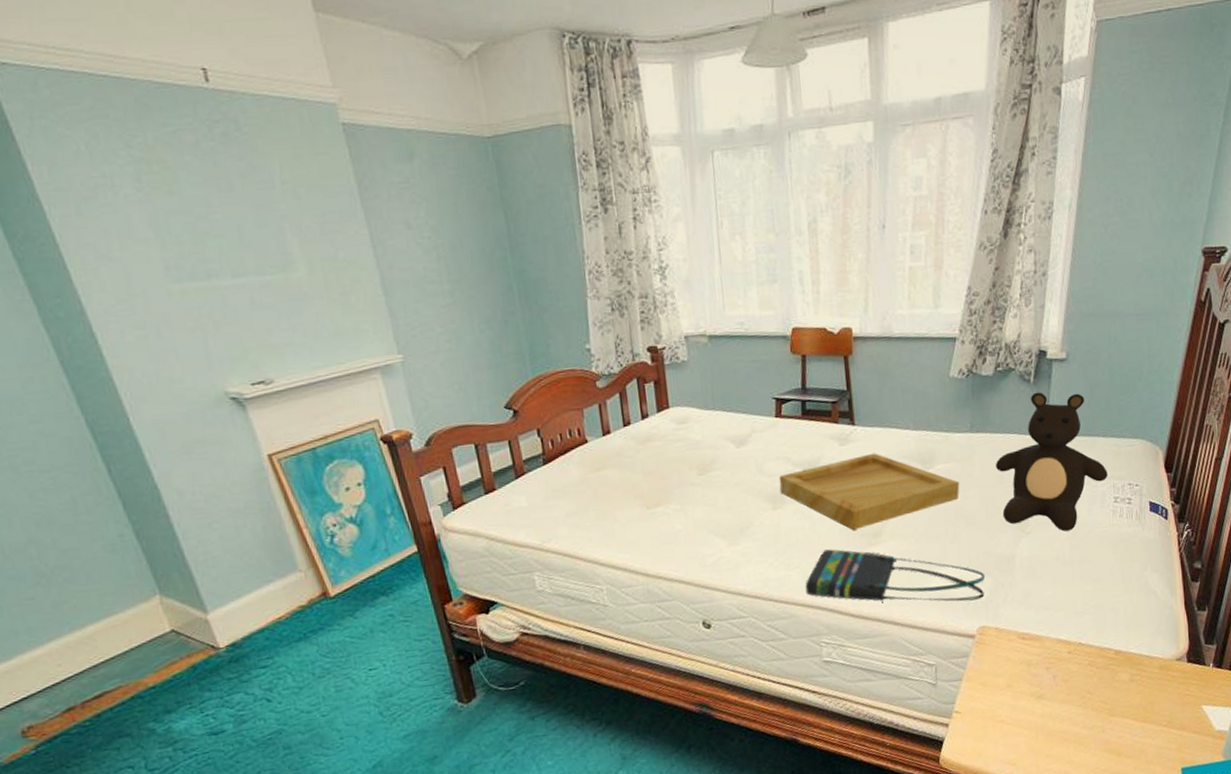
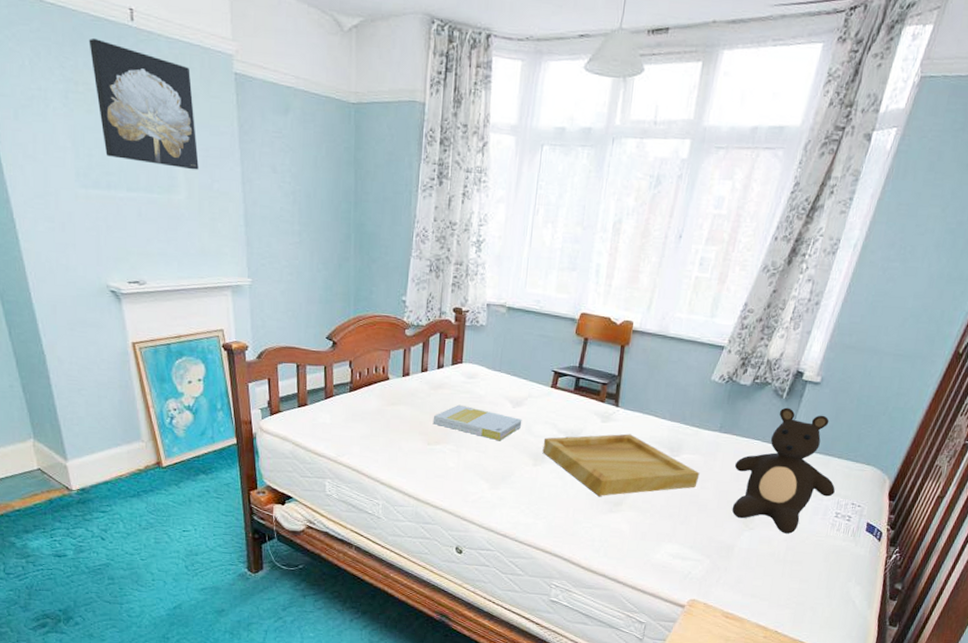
wall art: none [157,107,317,242] -> present [89,37,199,170]
book: none [647,455,751,490] -> present [432,404,522,441]
handbag: present [805,549,986,602] -> none [547,508,705,576]

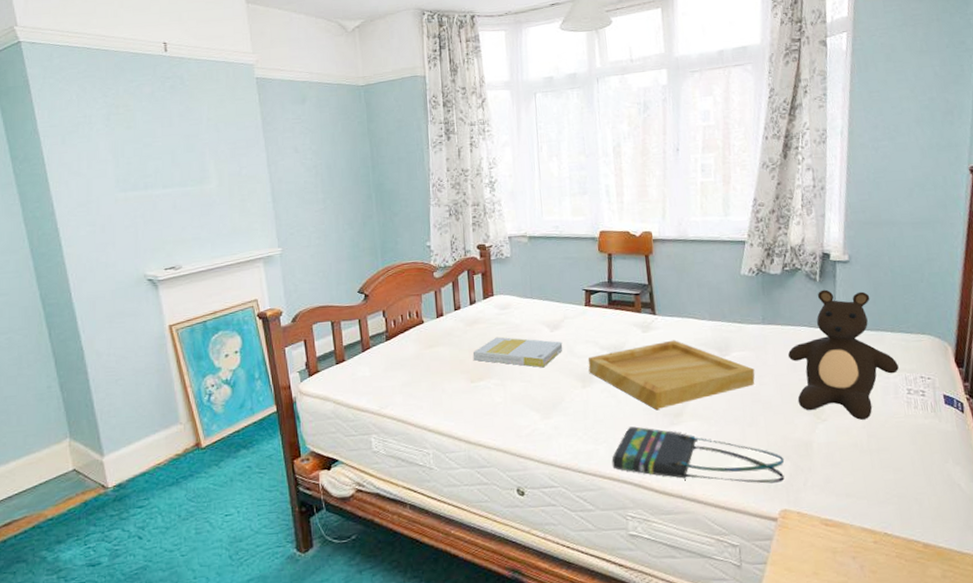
wall art: present [89,37,199,170] -> none [128,69,228,162]
handbag: none [547,508,705,576] -> present [611,426,785,484]

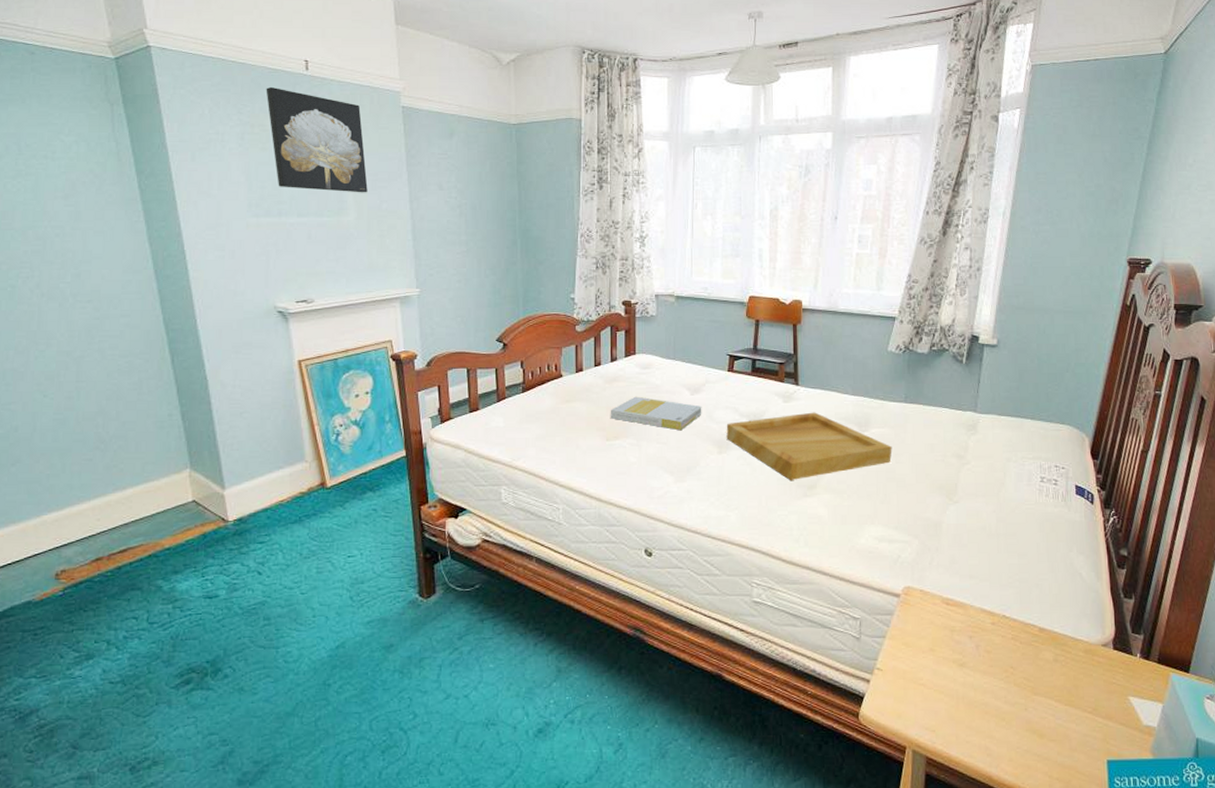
wall art: none [128,69,228,162] -> present [266,86,368,193]
handbag: present [611,426,785,484] -> none [742,496,913,560]
teddy bear: present [787,289,899,420] -> none [926,372,1035,504]

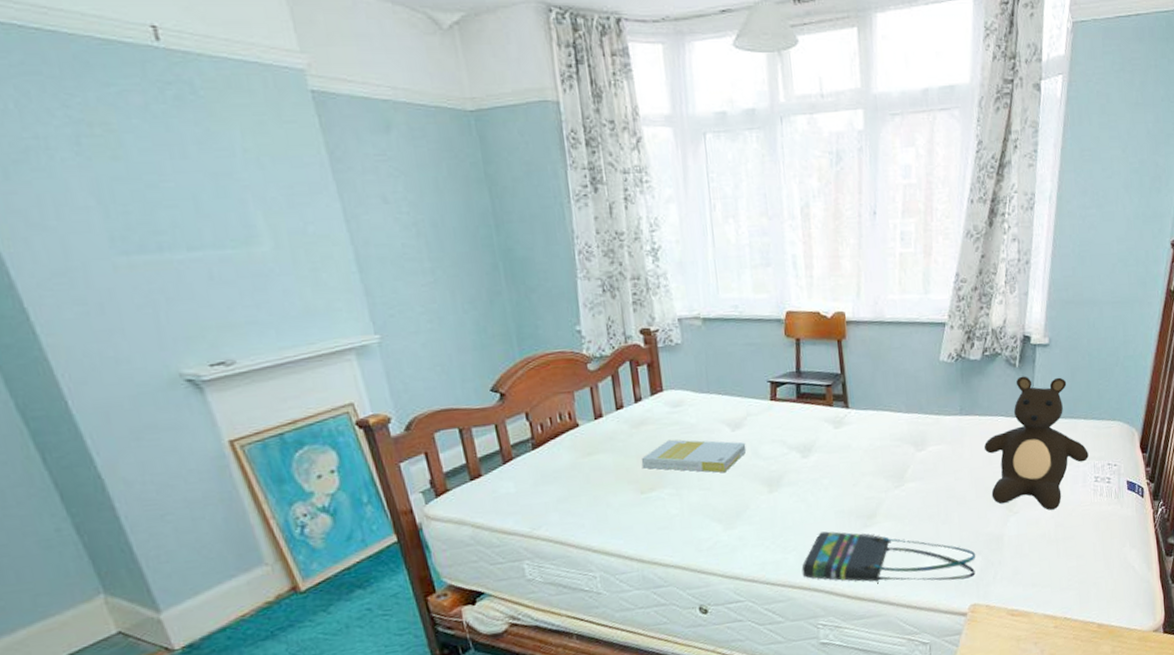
wall art: present [266,86,368,193] -> none [99,65,284,214]
tray: present [726,412,892,481] -> none [774,435,951,513]
handbag: none [742,496,913,560] -> present [801,531,976,583]
teddy bear: none [926,372,1035,504] -> present [983,376,1089,510]

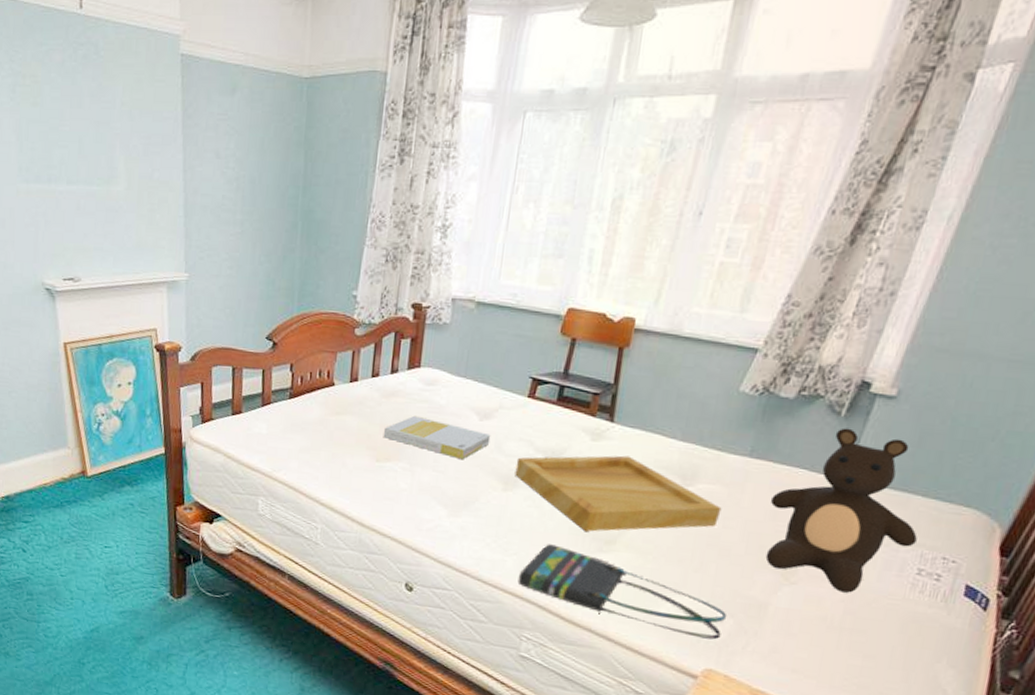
tray: none [774,435,951,513] -> present [515,455,722,533]

